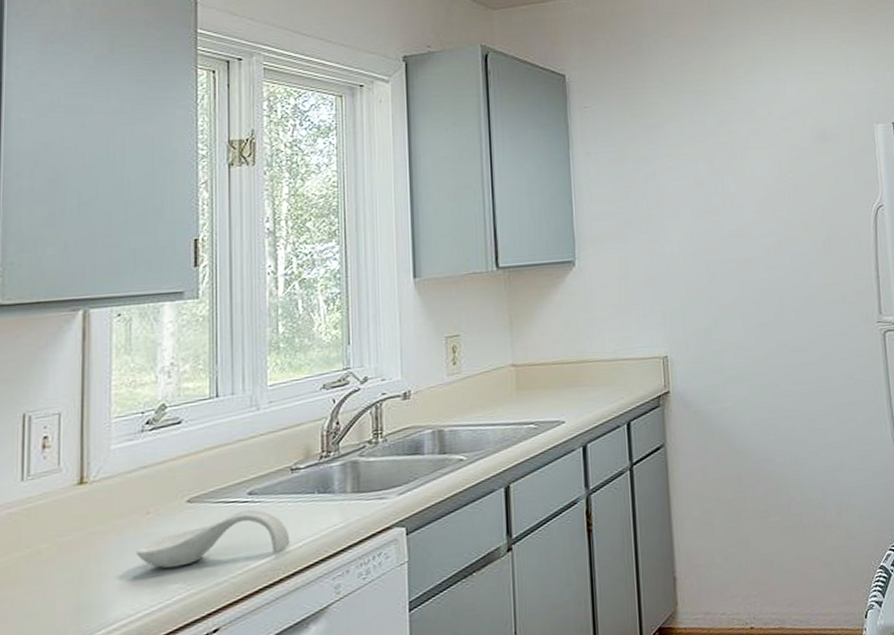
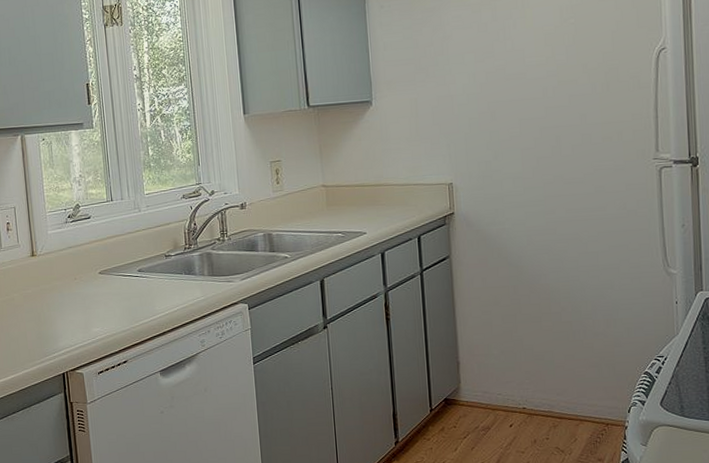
spoon rest: present [135,509,290,569] -> none [70,281,169,318]

